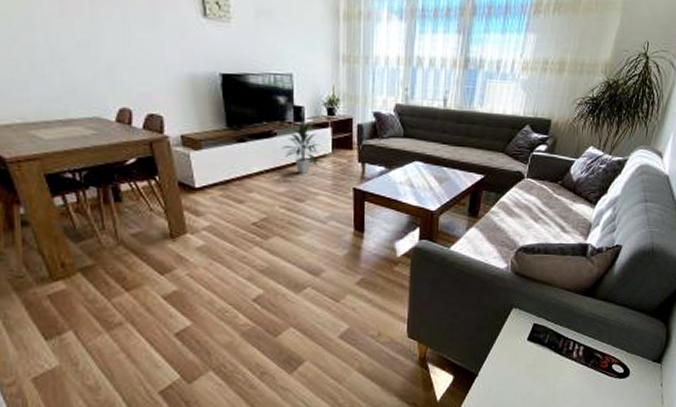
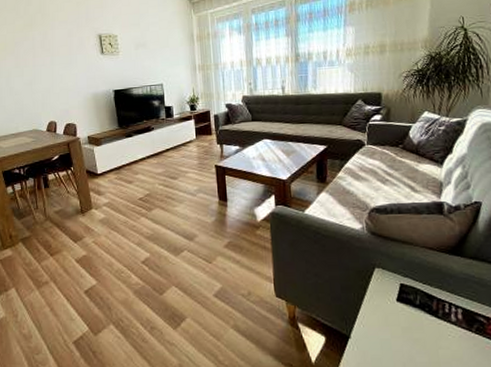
indoor plant: present [282,121,319,174] -> none [158,116,186,157]

